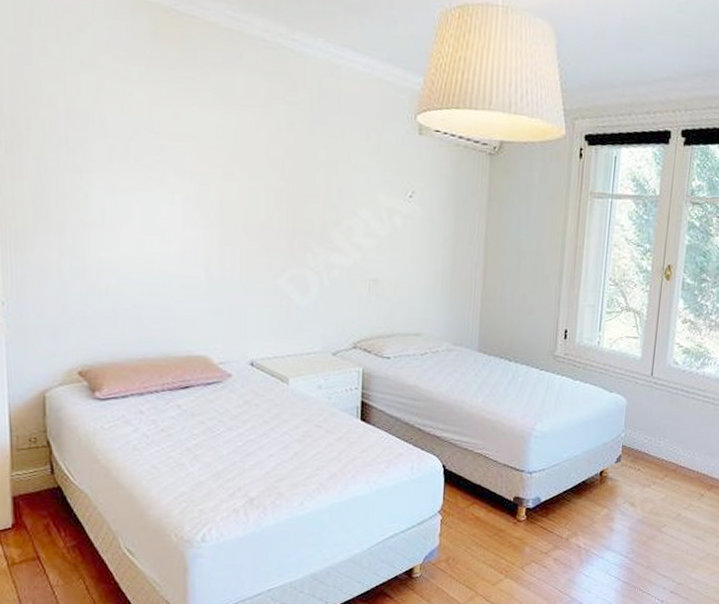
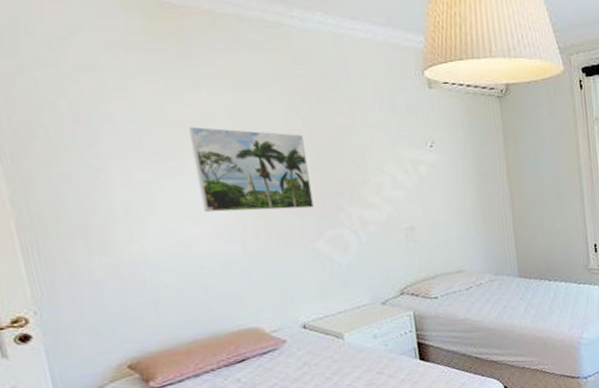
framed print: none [174,140,283,243] -> present [188,126,314,213]

